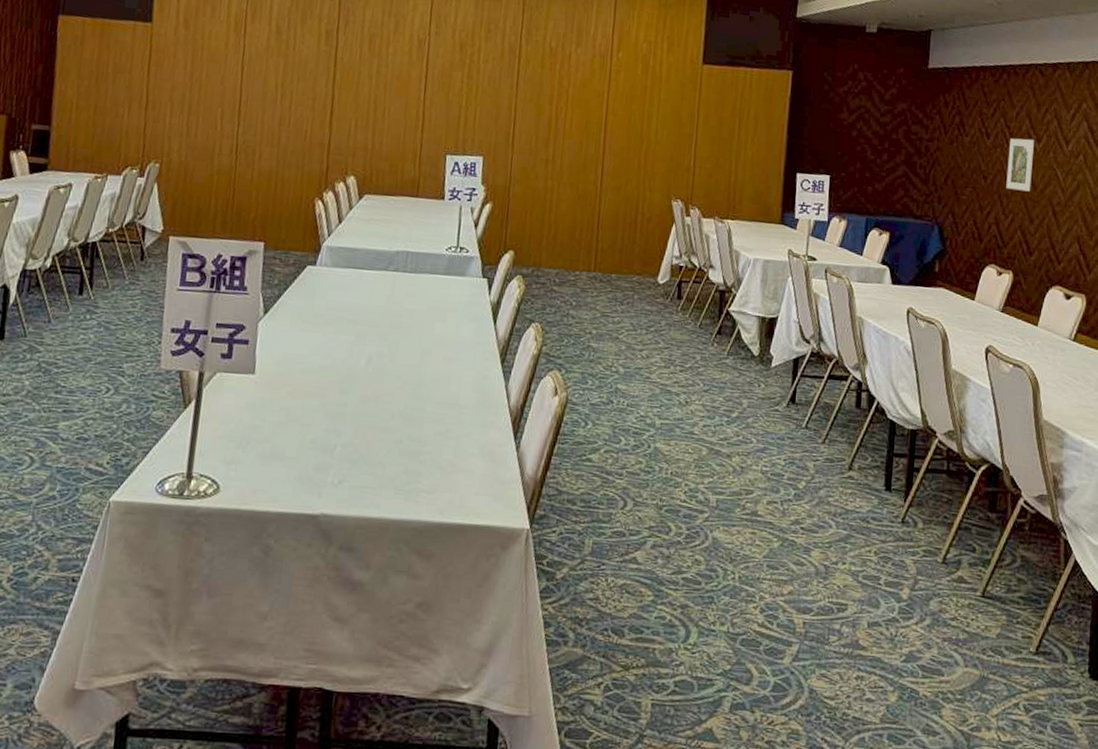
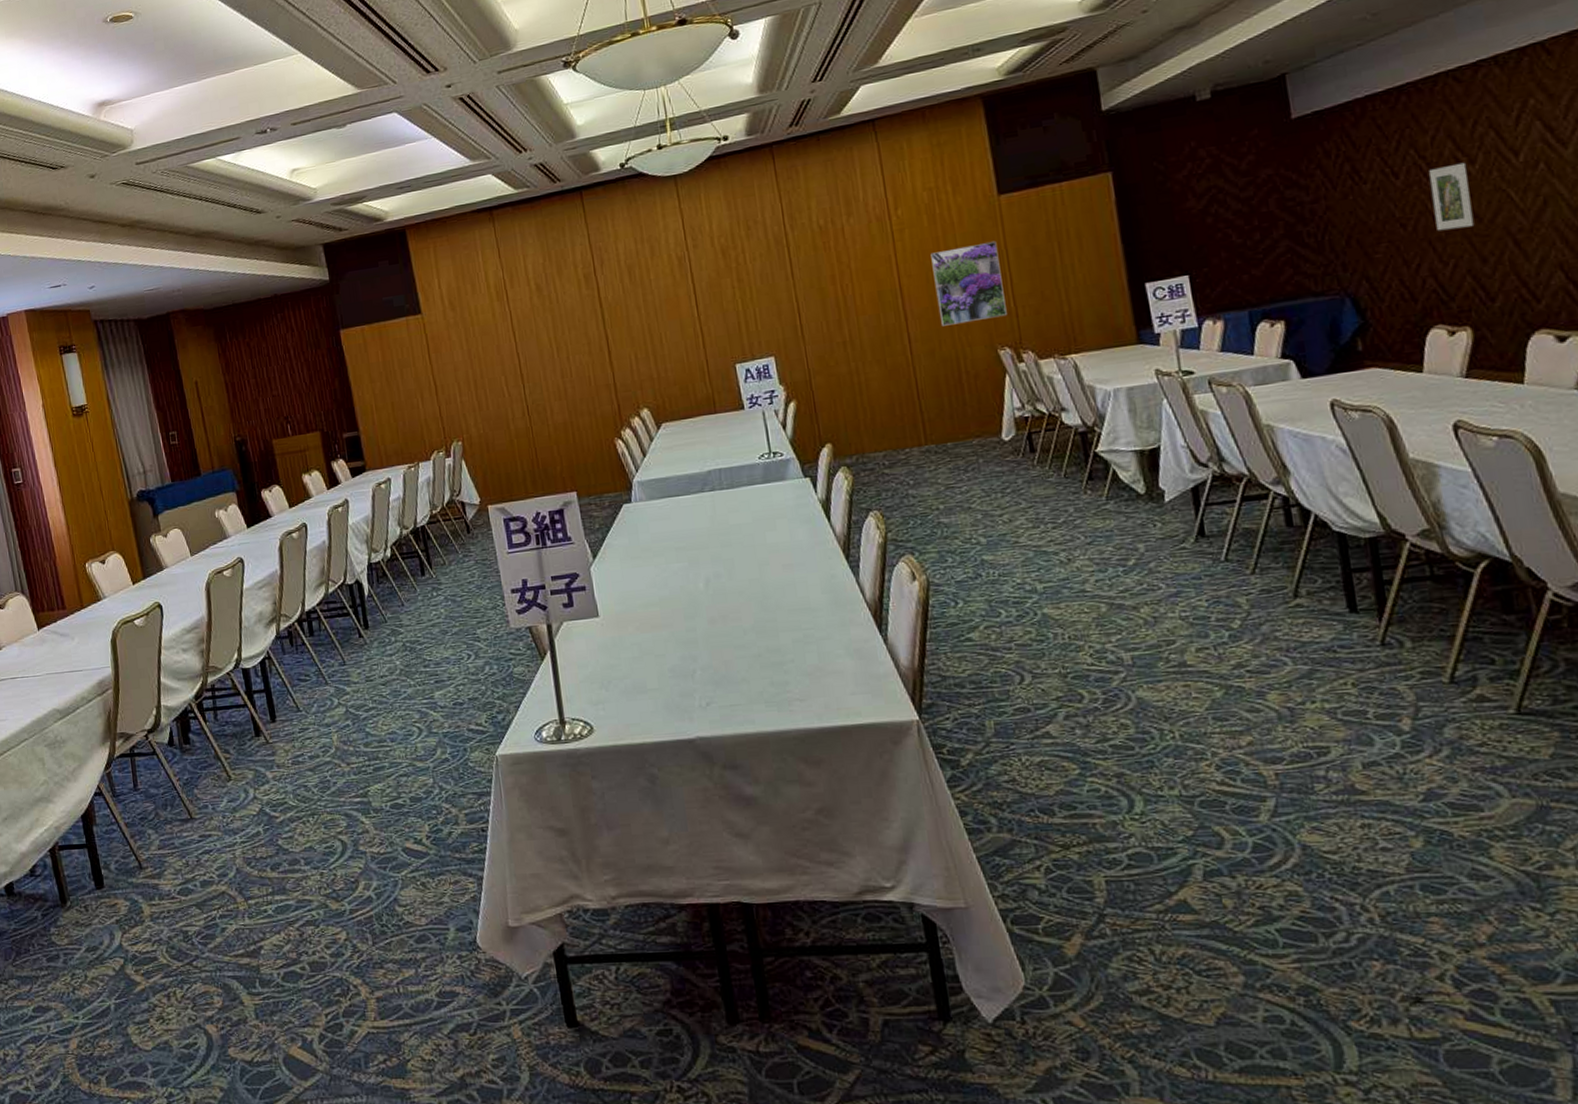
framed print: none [632,99,692,172] -> present [930,241,1007,326]

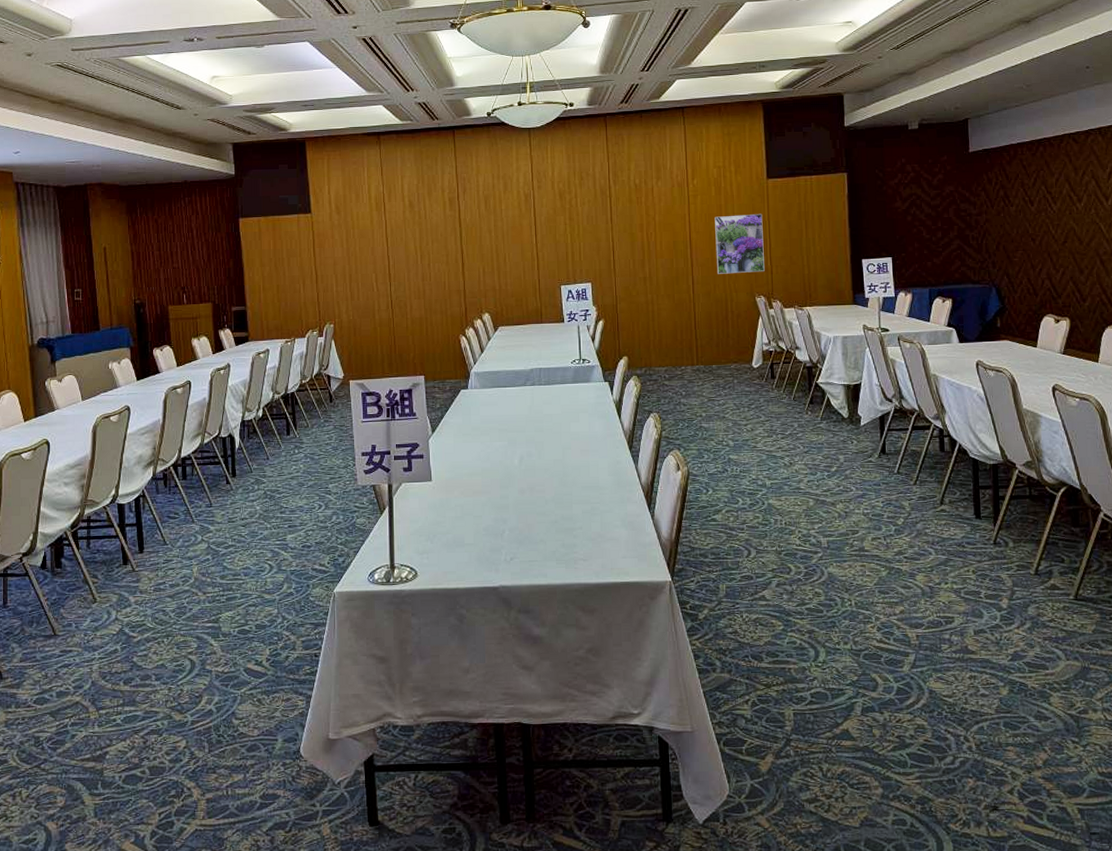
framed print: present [1429,162,1475,231] -> none [1052,200,1077,247]

